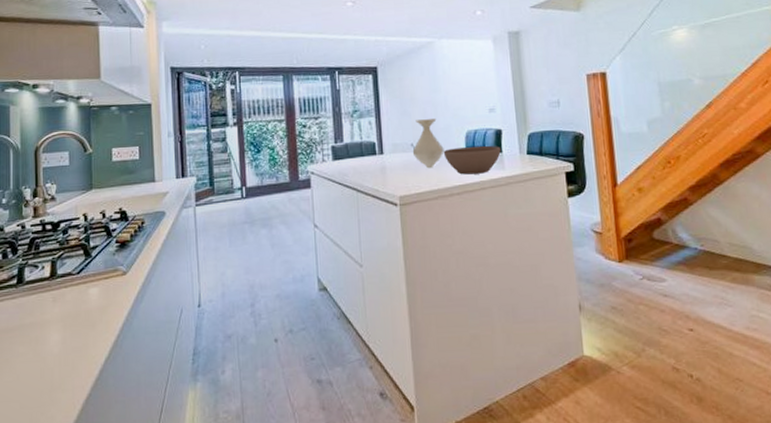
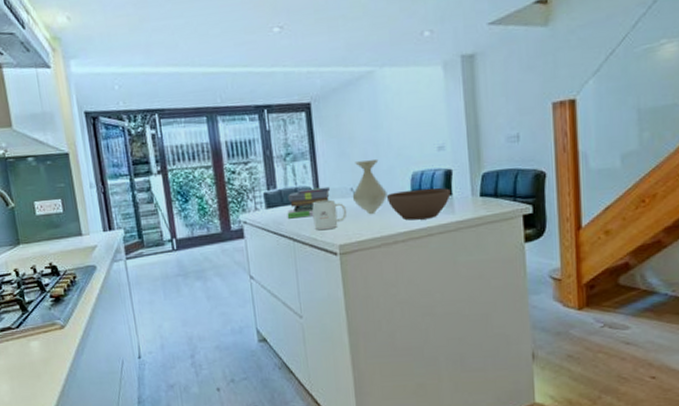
books: none [352,141,393,171] -> present [287,186,331,219]
mug: none [375,153,408,182] -> present [312,199,347,231]

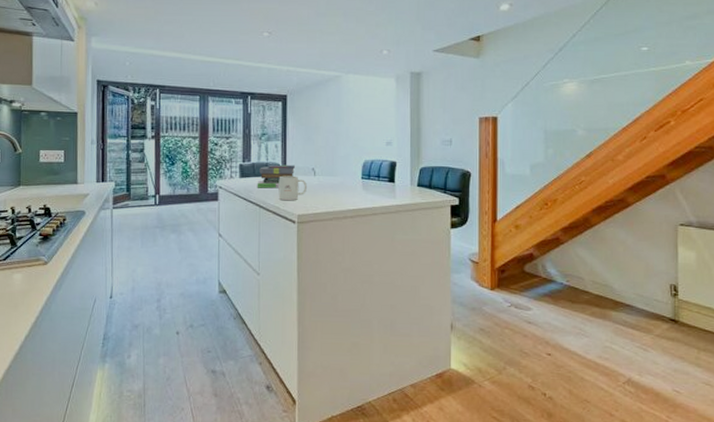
vase: present [352,160,388,215] -> none [313,147,342,192]
bowl: present [386,188,451,221] -> none [341,175,394,201]

